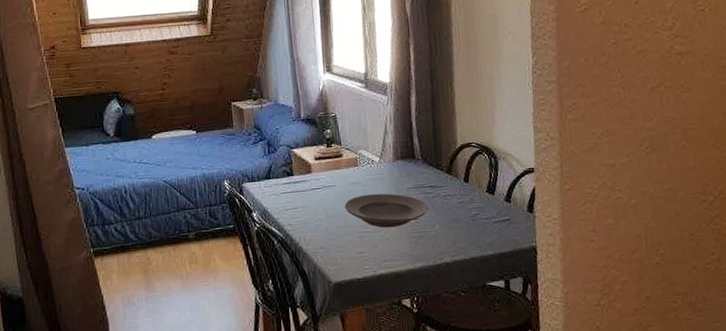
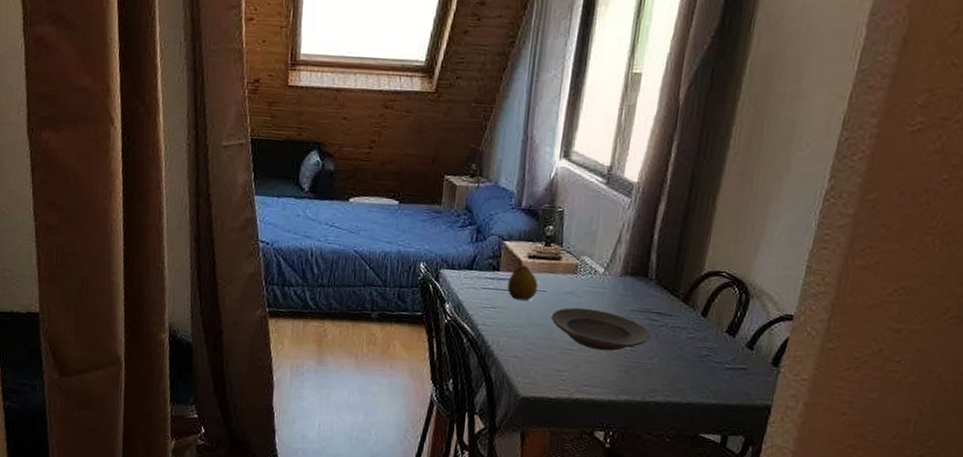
fruit: none [302,162,329,198] -> present [507,259,538,301]

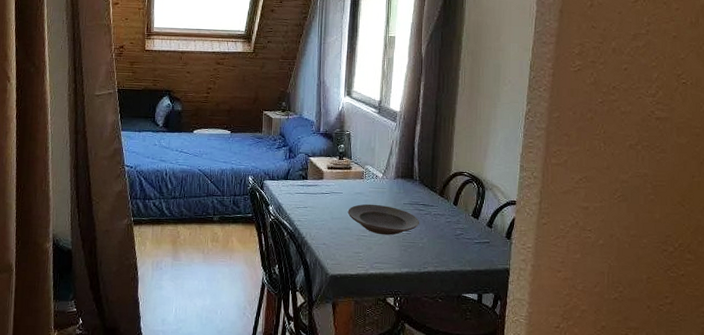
fruit: present [507,259,538,301] -> none [314,170,336,201]

